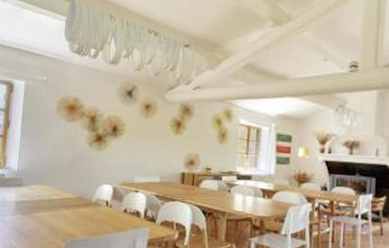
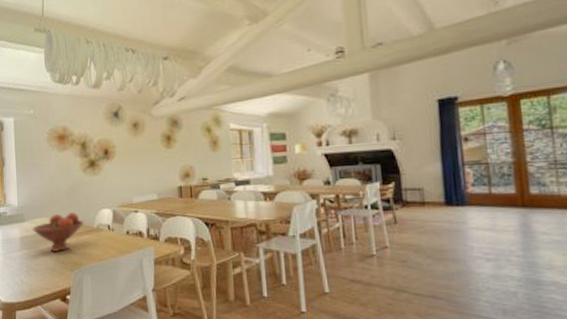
fruit bowl: none [29,183,83,221] -> present [32,211,84,252]

